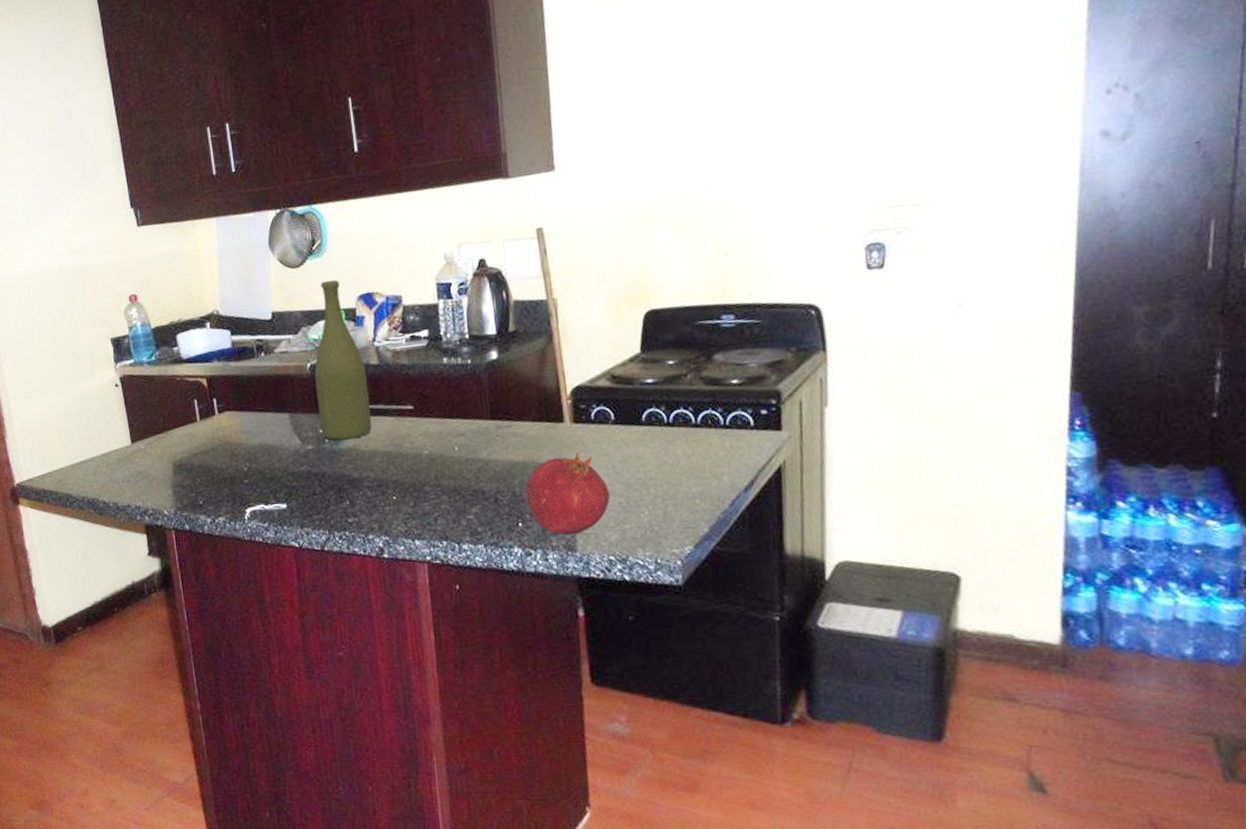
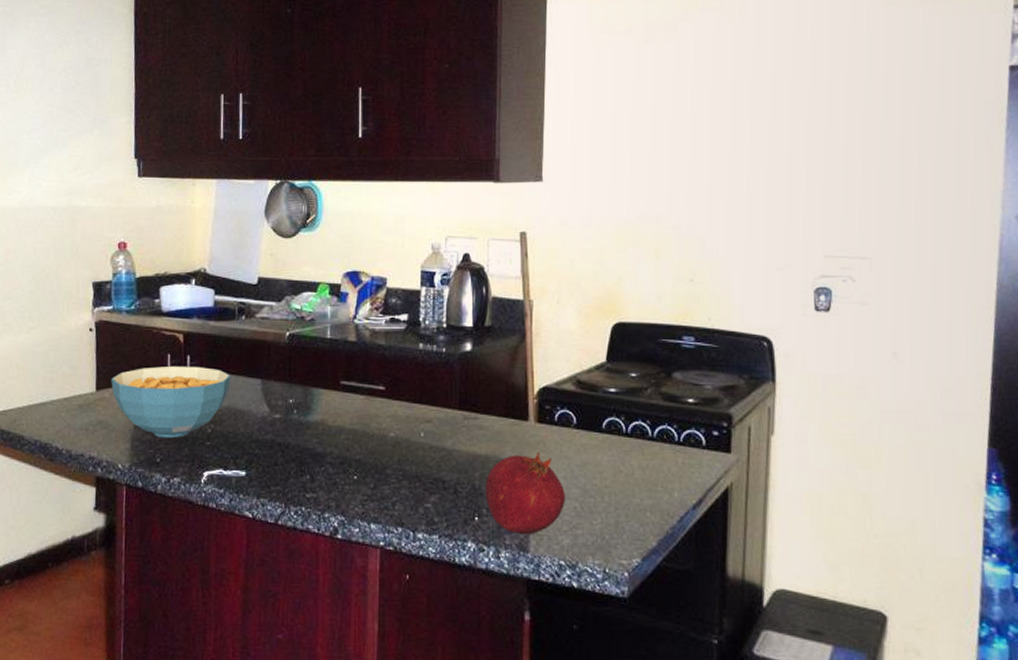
cereal bowl: none [144,408,259,481] -> present [111,365,230,438]
bottle: present [314,279,372,441] -> none [291,254,344,413]

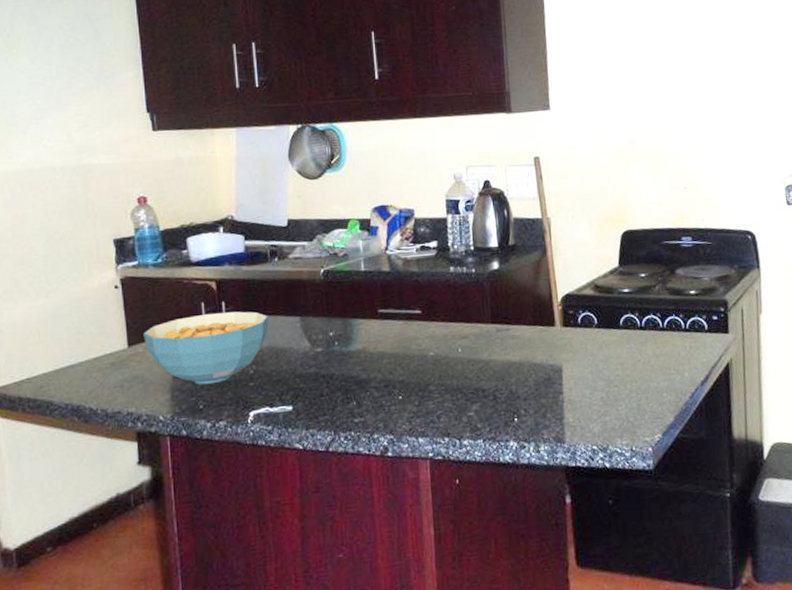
fruit: present [485,451,565,535] -> none [521,352,593,428]

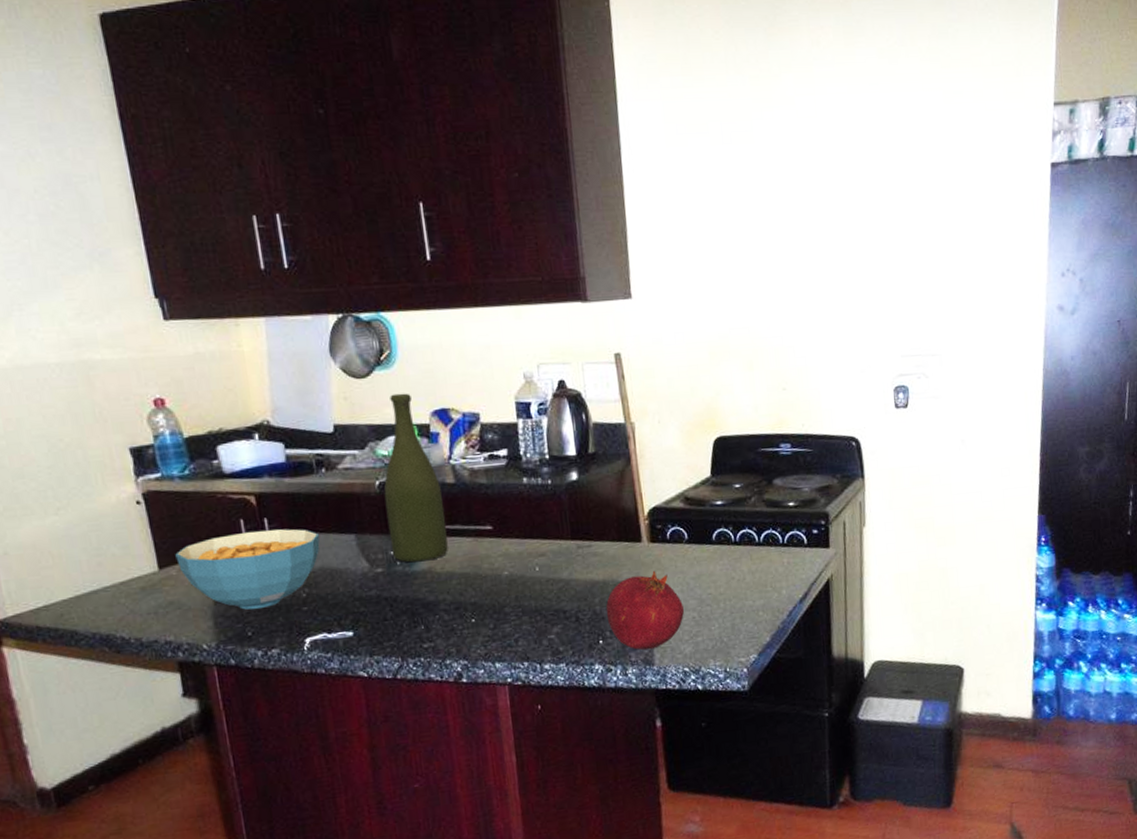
bottle: none [327,192,381,343] -> present [383,393,448,563]
fruit: none [521,352,593,428] -> present [605,570,684,650]

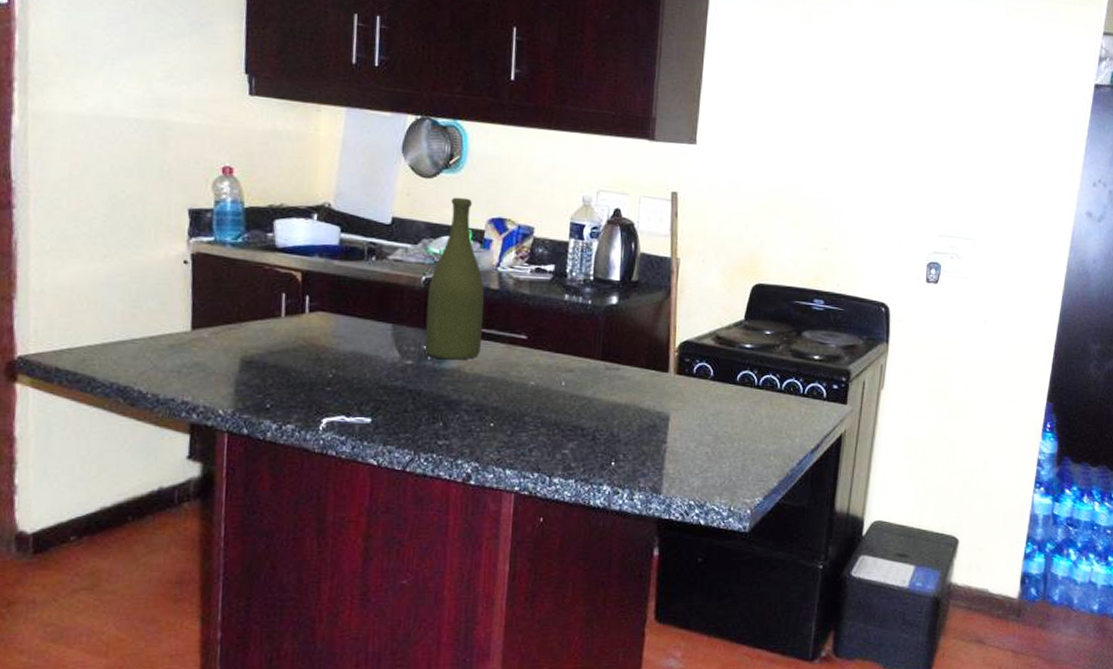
cereal bowl: present [175,528,320,610] -> none [211,305,357,382]
fruit: present [605,570,684,650] -> none [622,401,698,478]

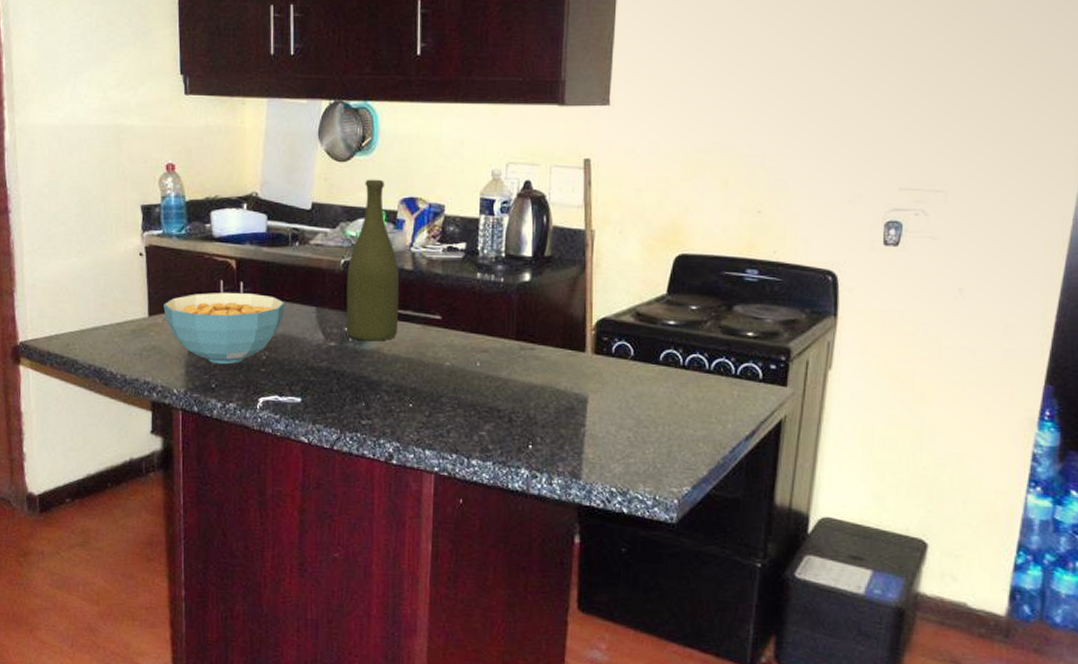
cereal bowl: none [211,305,357,382] -> present [163,292,284,364]

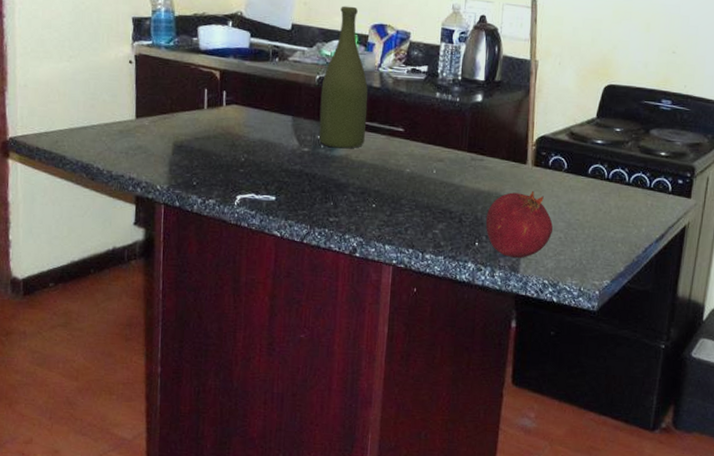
cereal bowl: present [163,292,284,364] -> none [150,99,263,164]
fruit: none [539,382,619,463] -> present [485,190,553,259]

